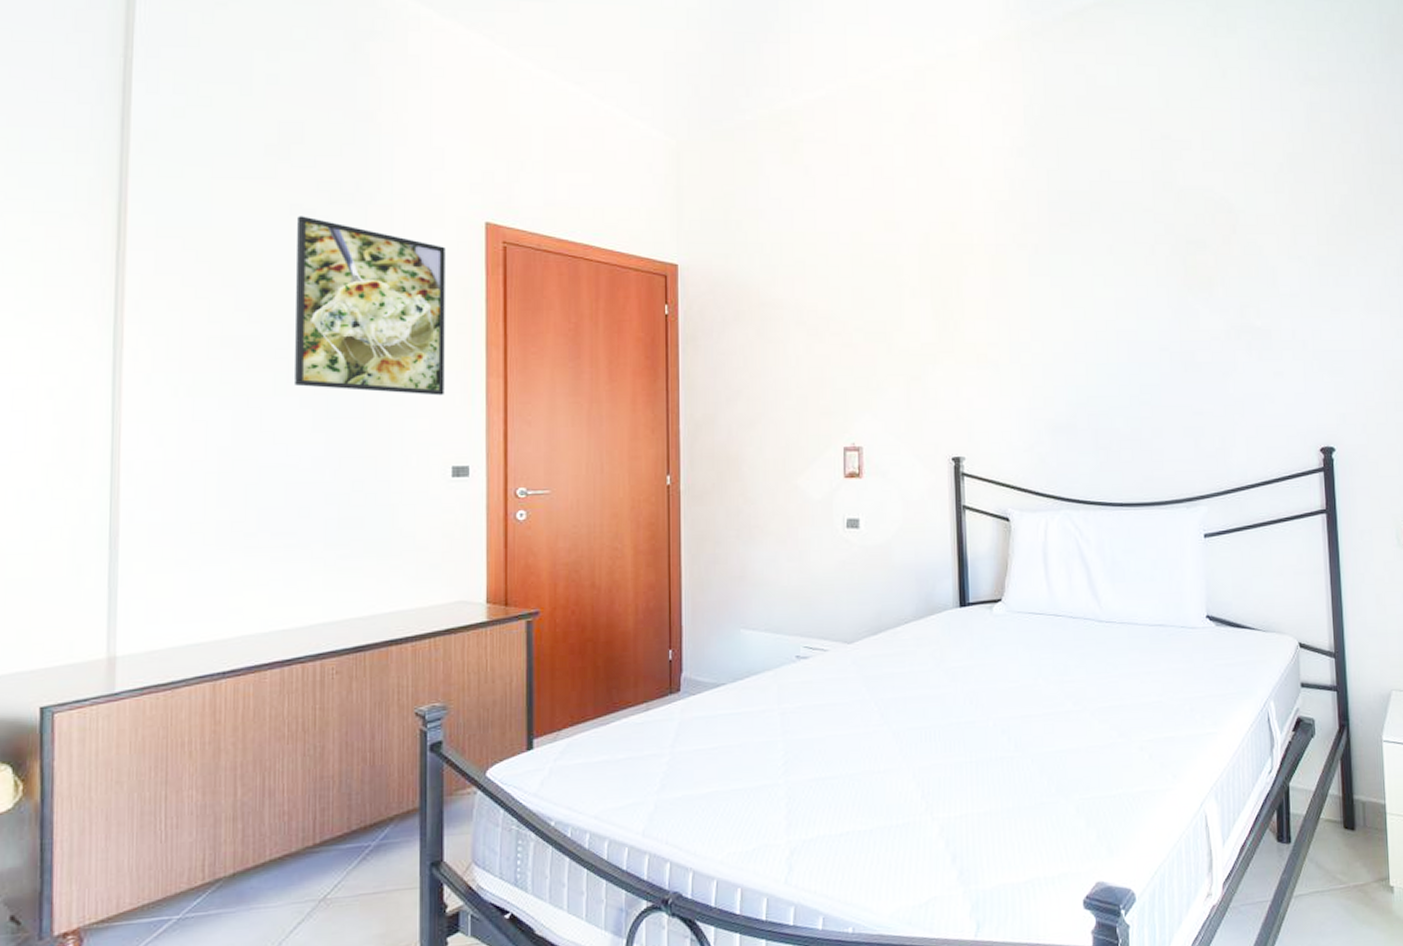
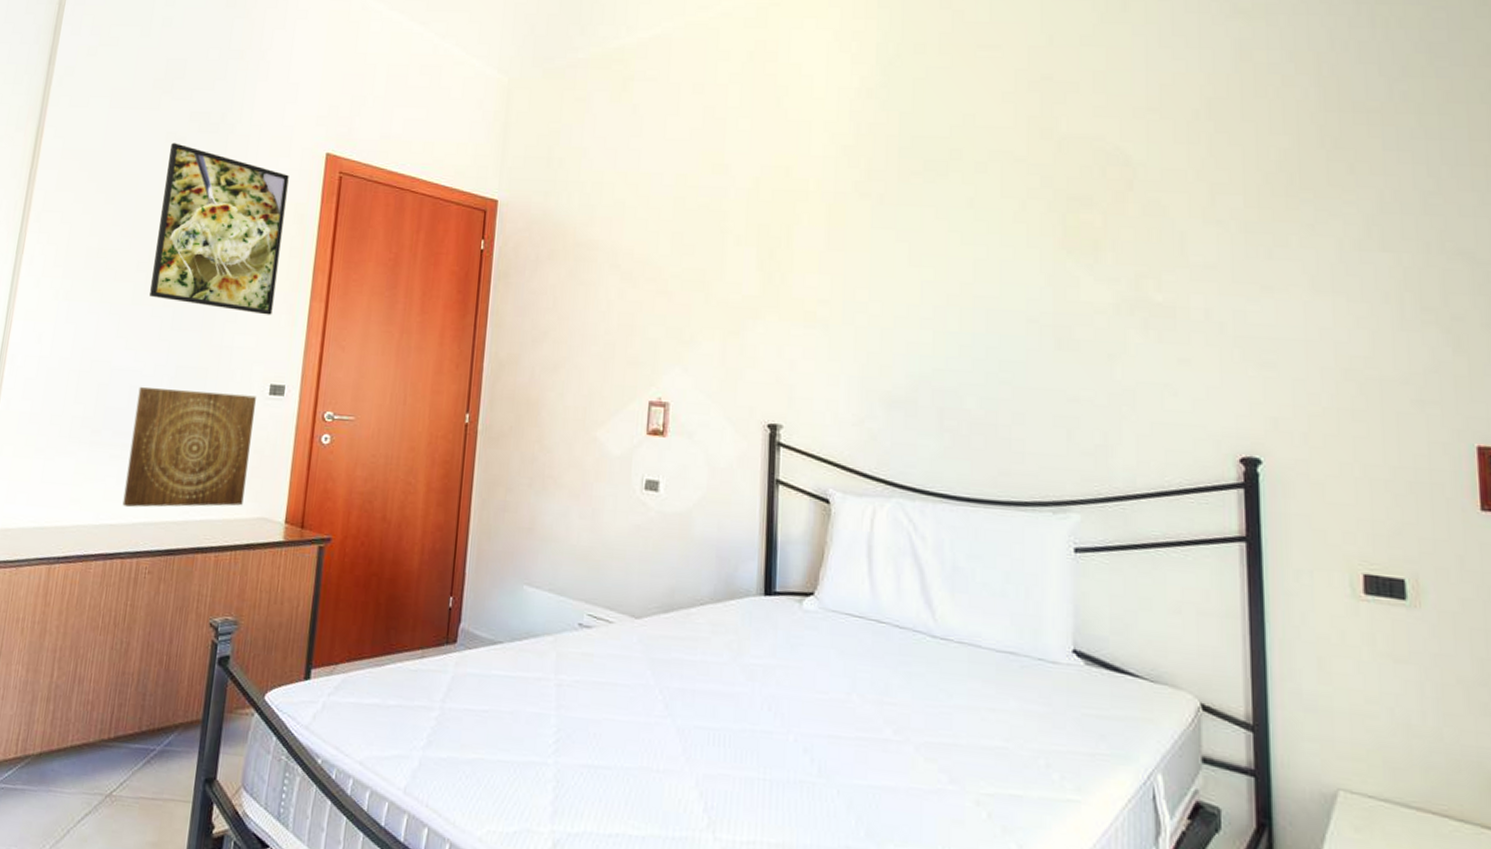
wall art: none [294,480,437,610] -> present [122,387,256,508]

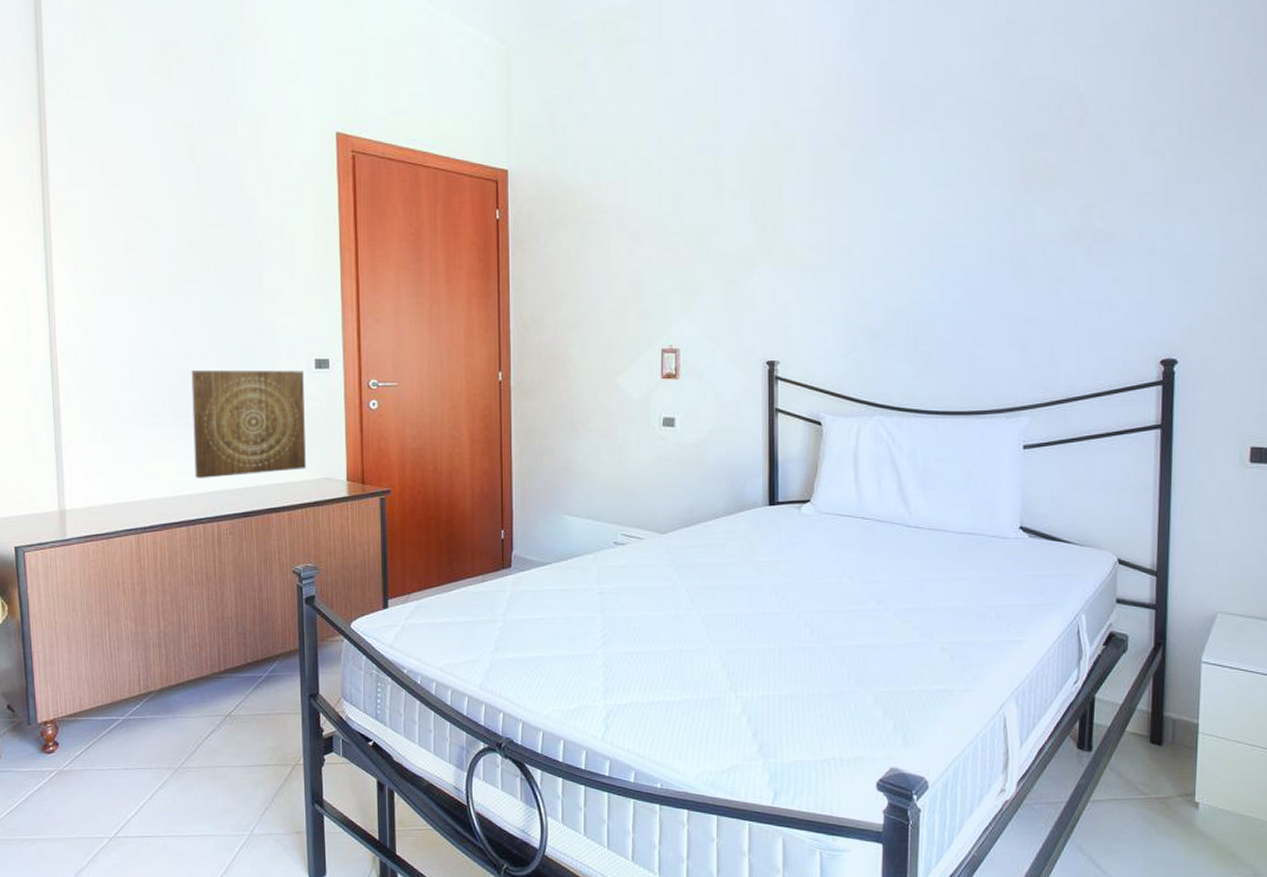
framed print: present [149,142,289,315] -> none [180,130,307,295]

